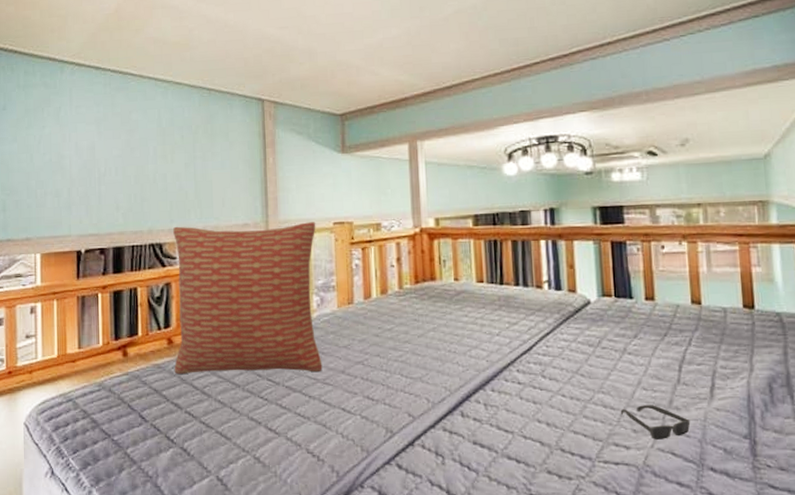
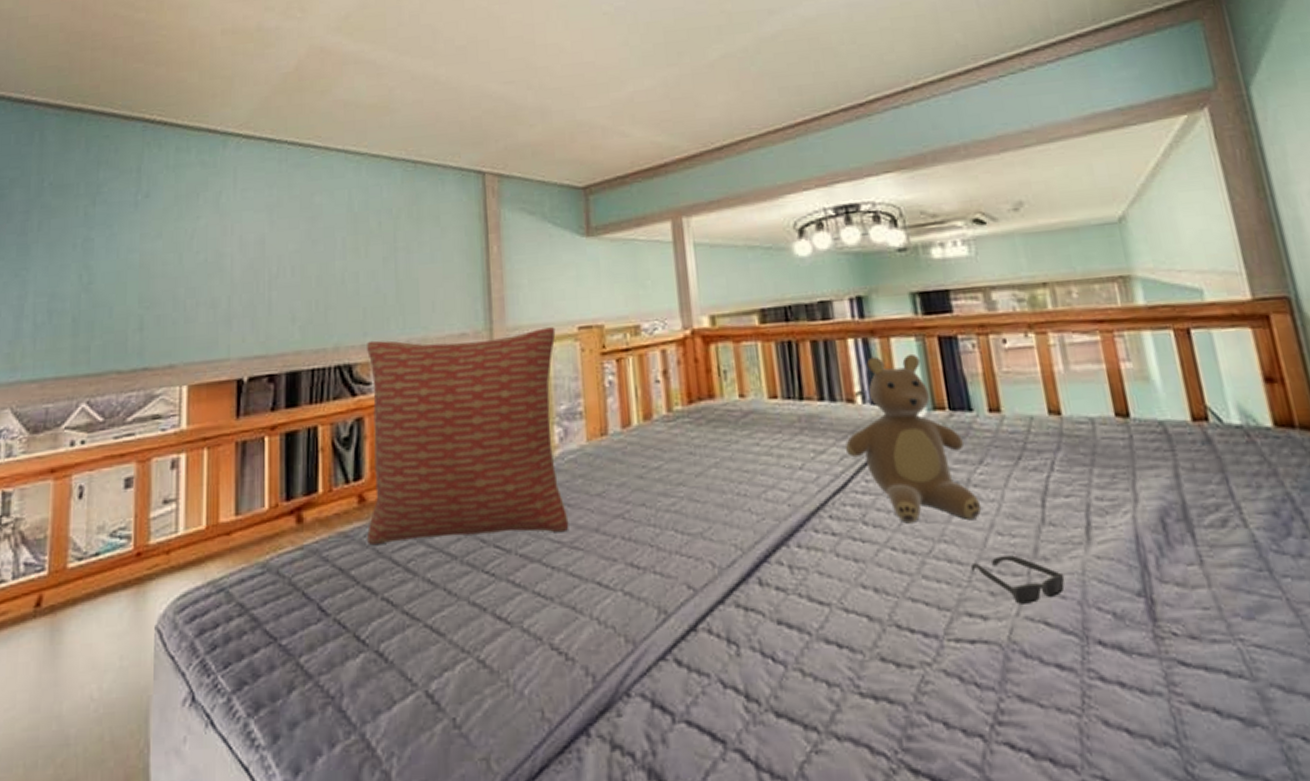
teddy bear: none [532,253,633,378] -> present [844,353,982,524]

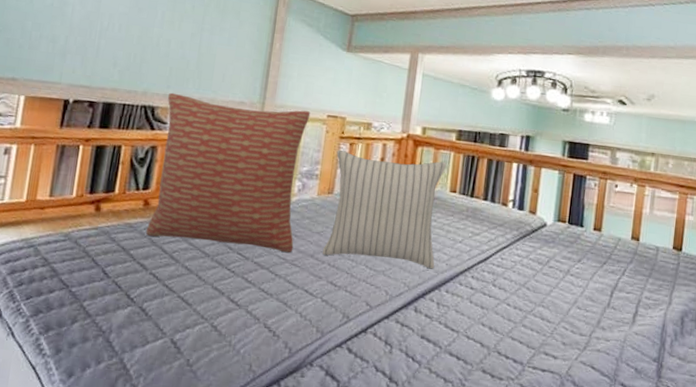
pillow: none [601,357,773,526] -> present [322,150,446,269]
teddy bear: present [844,353,982,524] -> none [493,178,572,296]
glasses: present [970,555,1065,604] -> none [554,321,612,354]

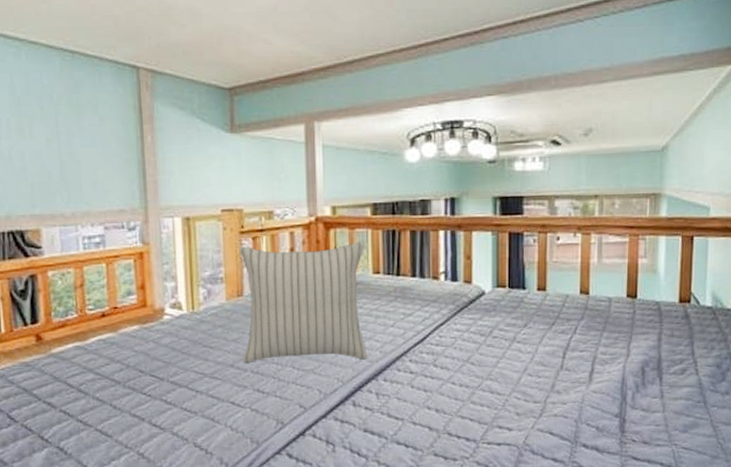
pillow: present [146,92,311,253] -> none [36,209,210,373]

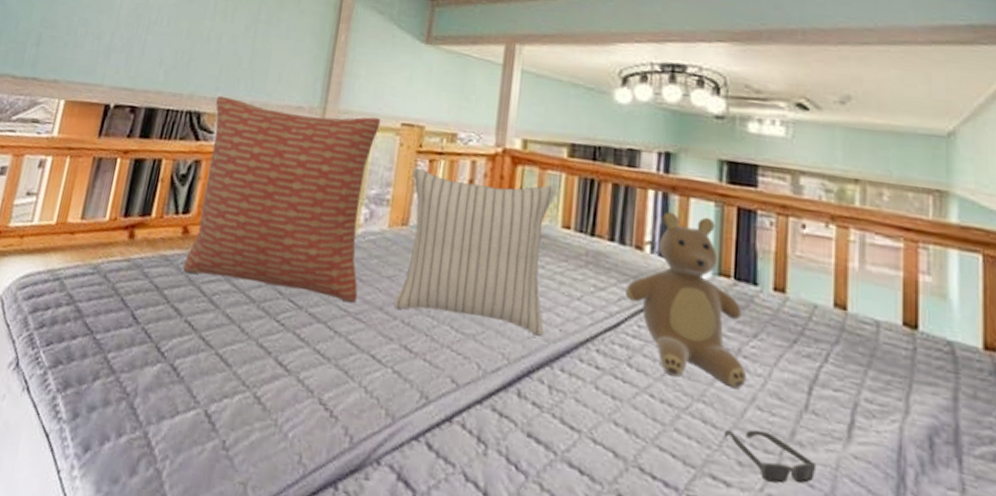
pillow: none [36,209,210,373] -> present [183,95,381,303]
teddy bear: none [427,244,520,367] -> present [624,211,747,388]
glasses: none [506,389,569,421] -> present [724,429,817,484]

